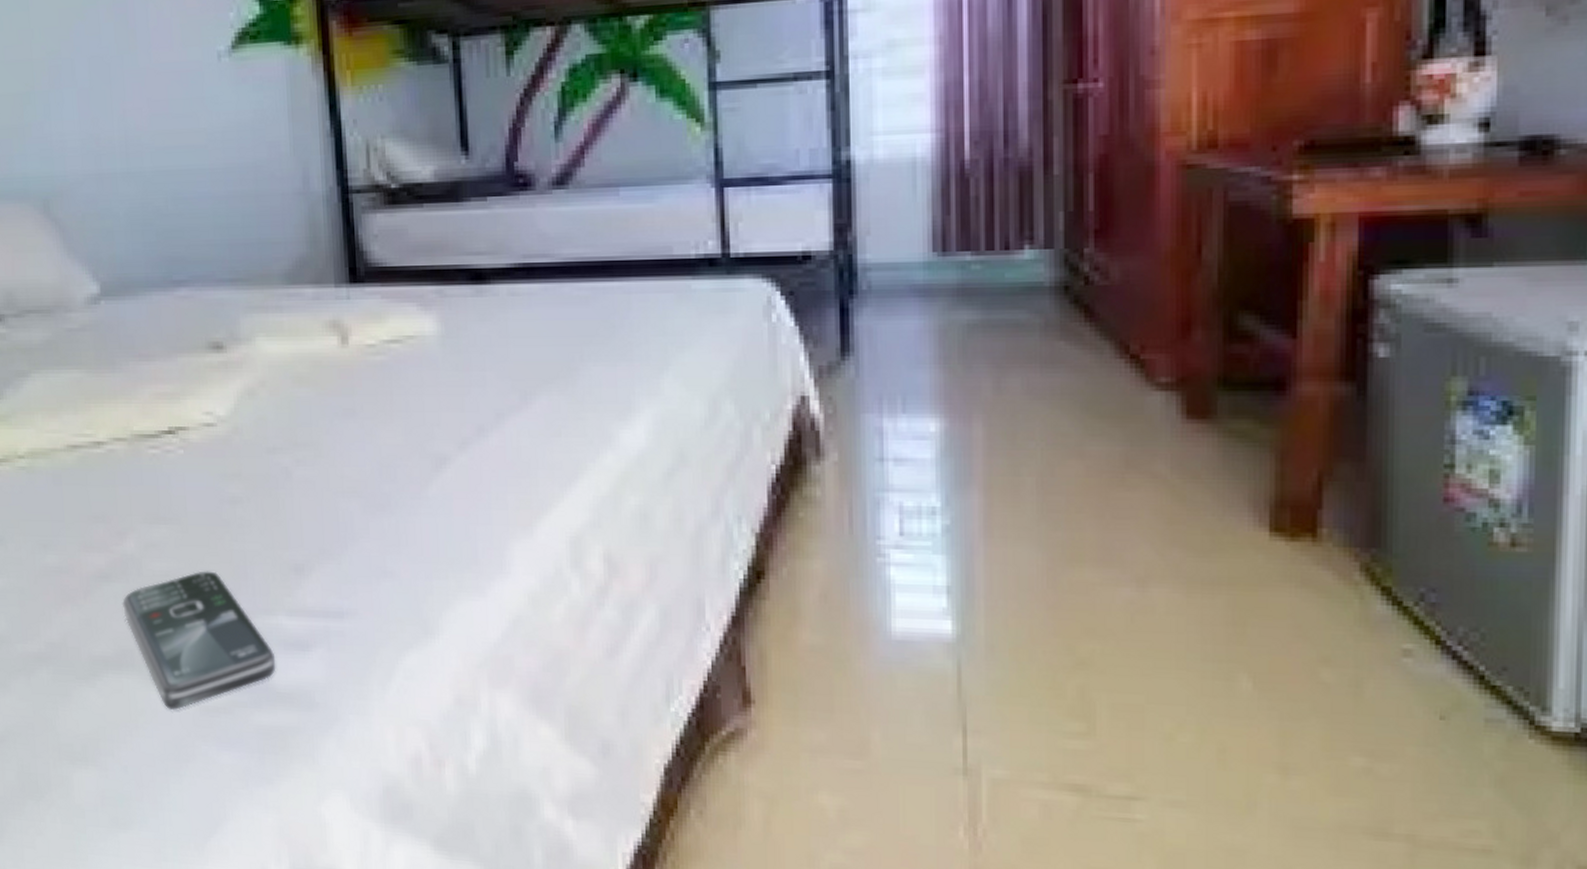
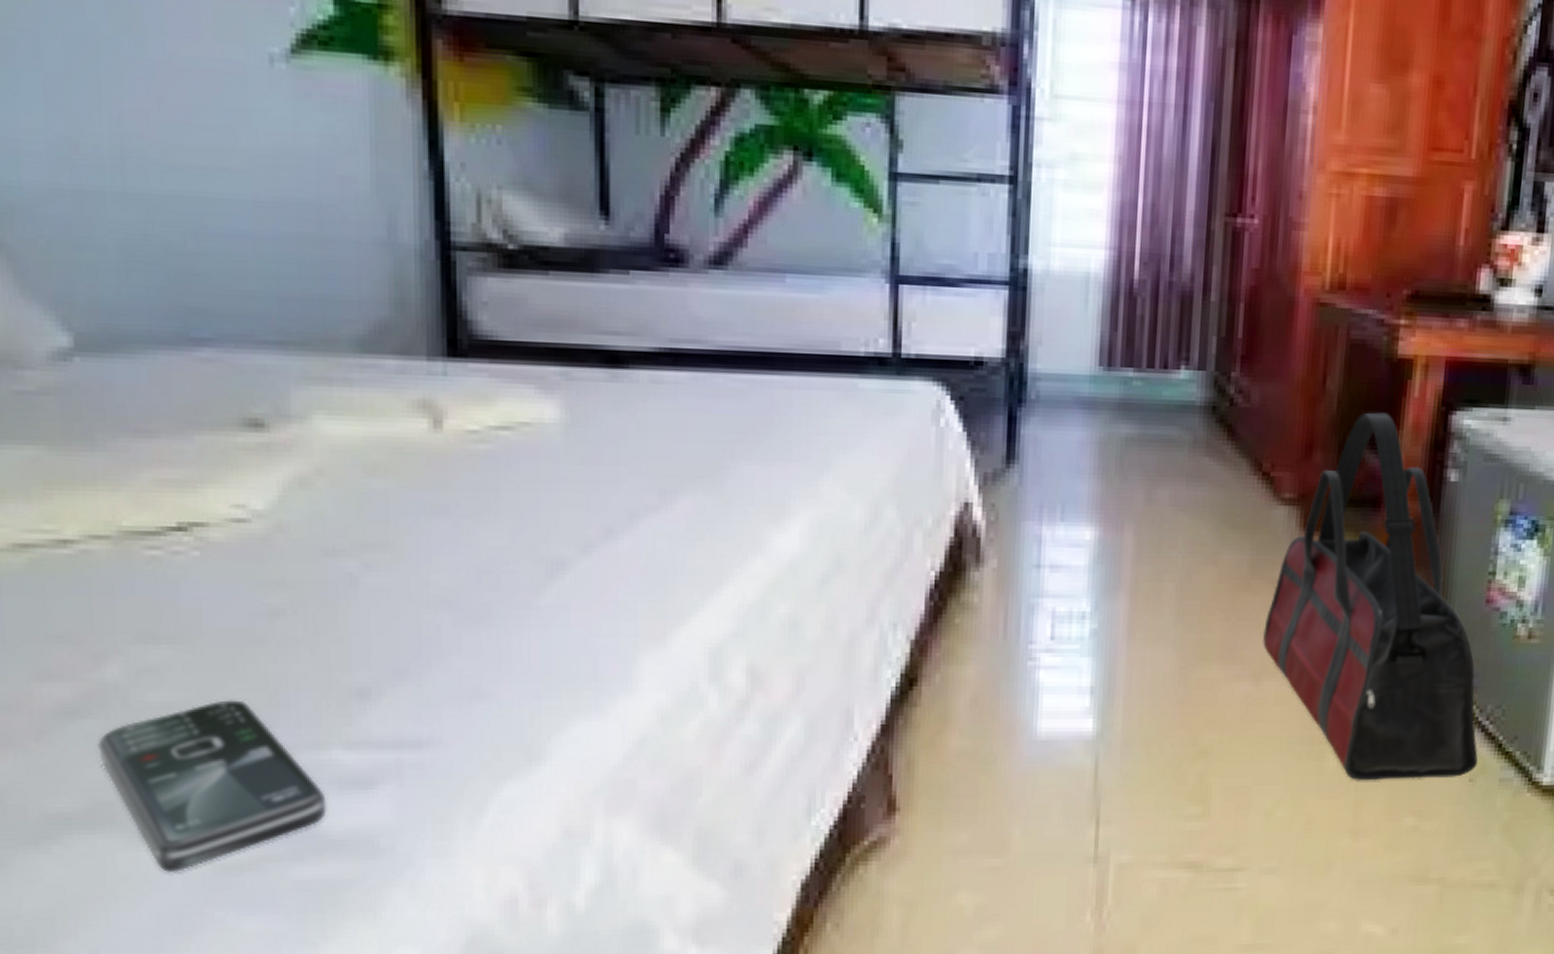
duffel bag: none [1144,281,1450,713] -> present [1262,412,1478,781]

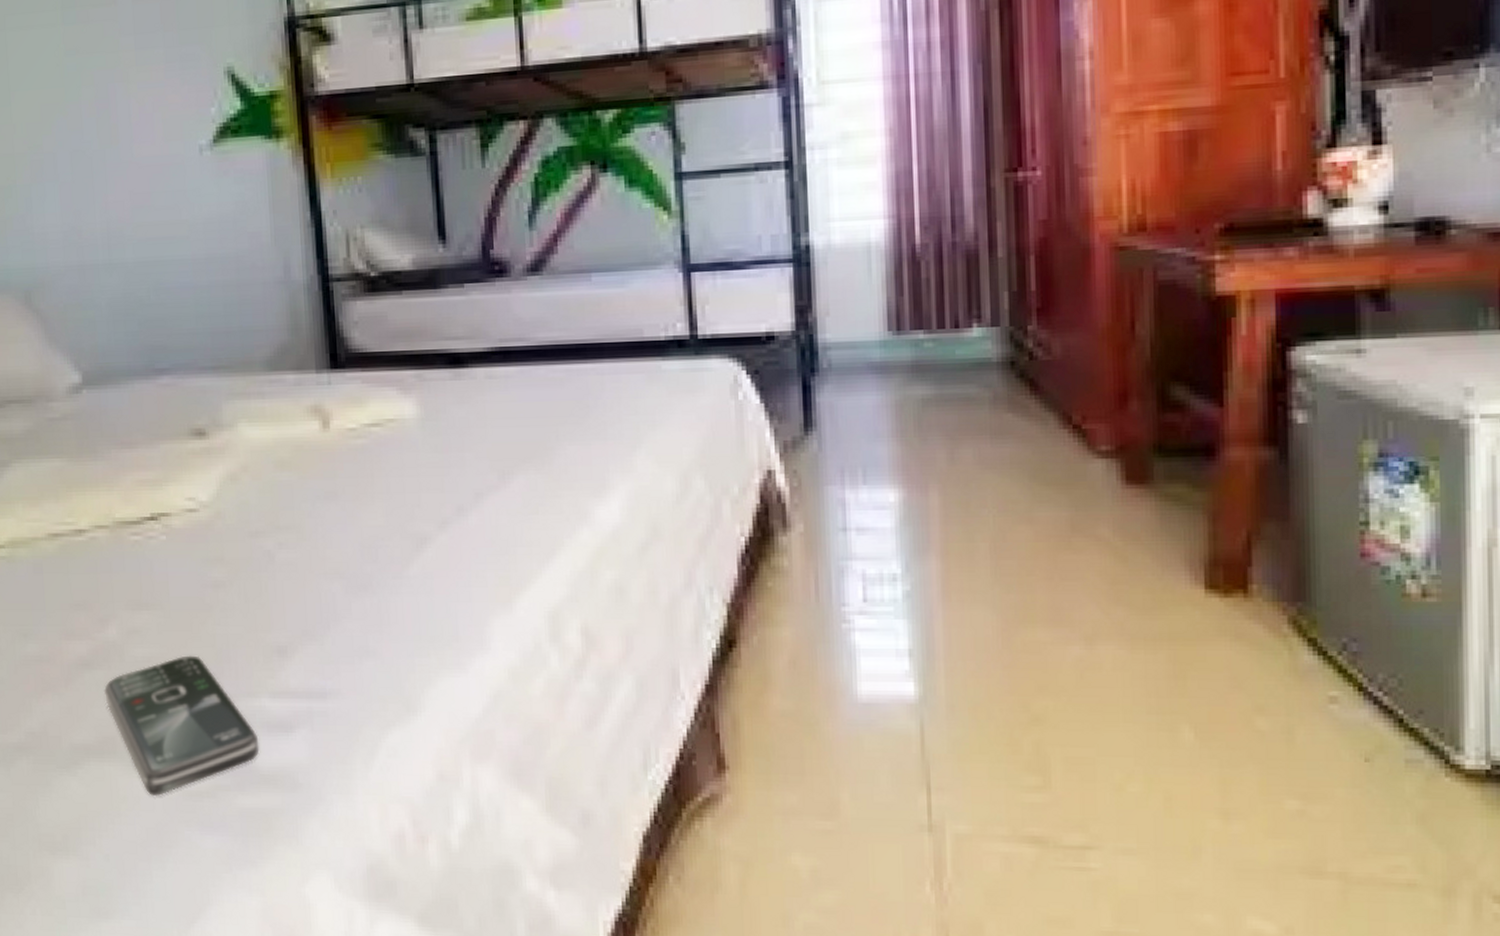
duffel bag: present [1262,412,1478,781] -> none [1090,354,1373,757]

